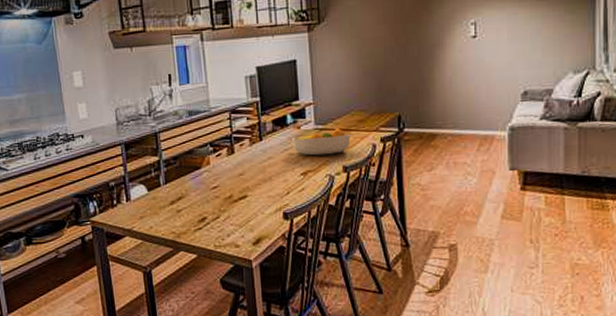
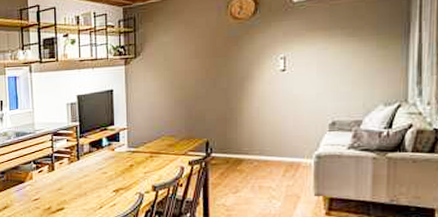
fruit bowl: present [292,127,351,156] -> none [106,150,161,175]

